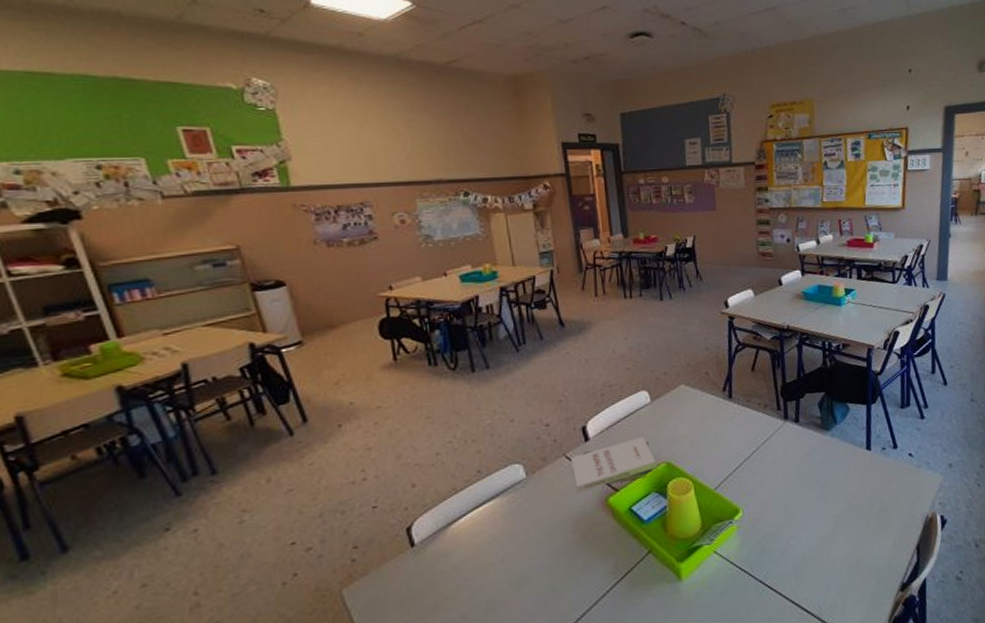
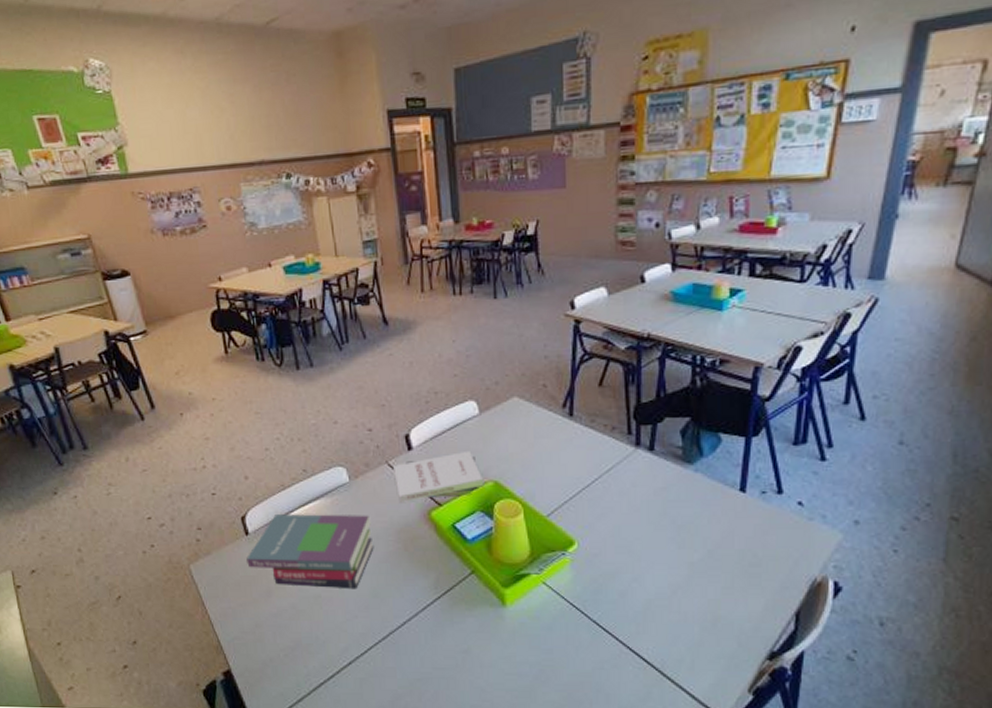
books: none [411,508,552,595] -> present [246,514,374,590]

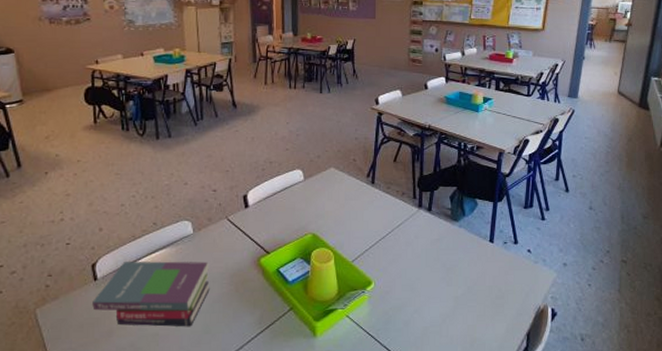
books: present [393,450,484,502] -> none [232,209,305,251]

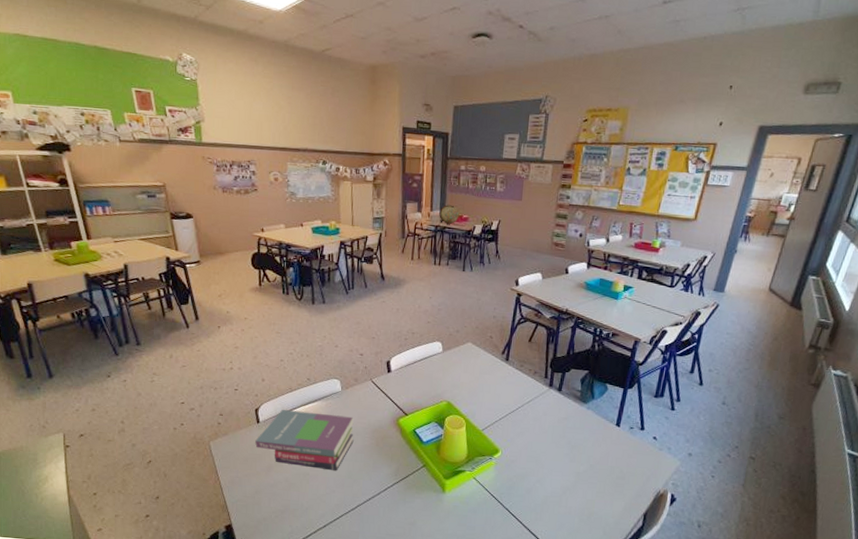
globe: none [292,26,313,46] -> present [439,205,459,224]

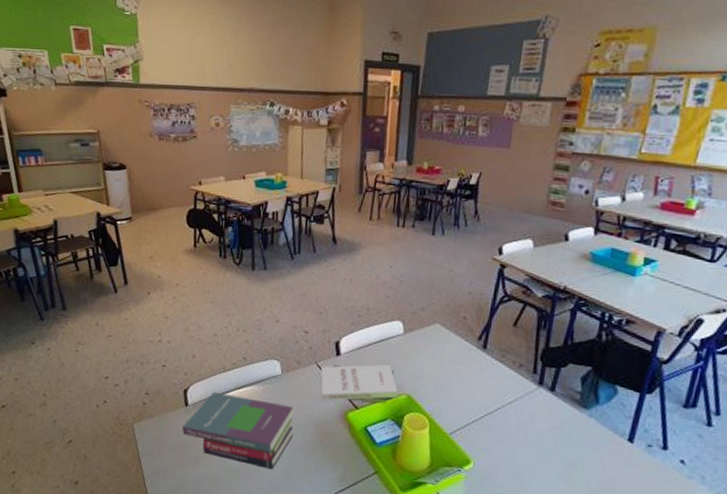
books: none [375,377,440,410] -> present [320,364,399,404]
globe: present [439,205,459,224] -> none [405,153,430,177]

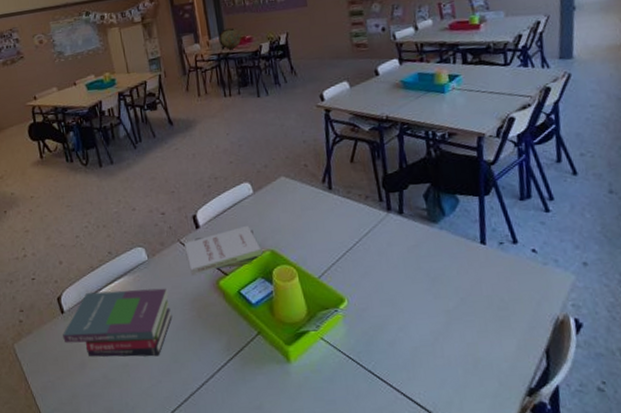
globe: none [405,153,430,177] -> present [218,28,241,50]

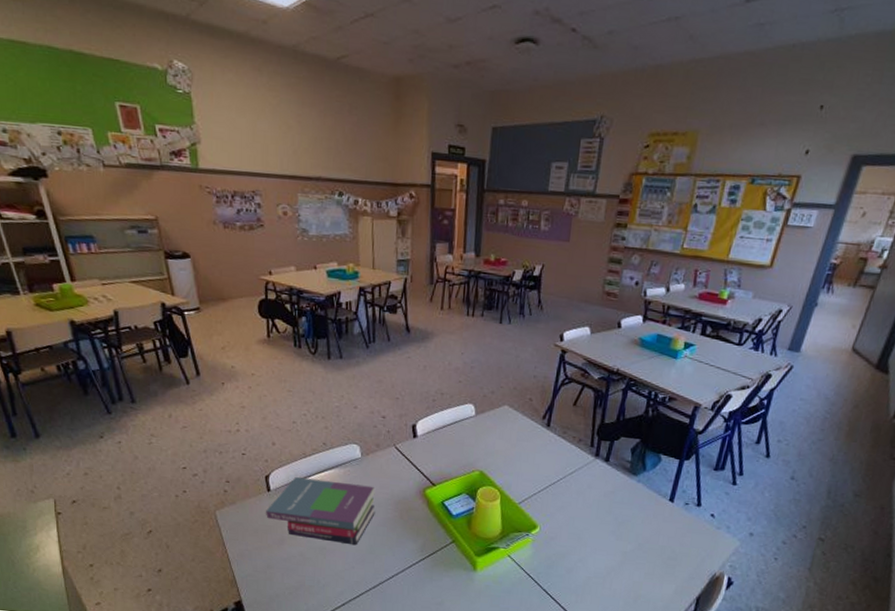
books: present [184,225,263,275] -> none [399,443,472,480]
globe: present [218,28,241,50] -> none [473,245,497,269]

